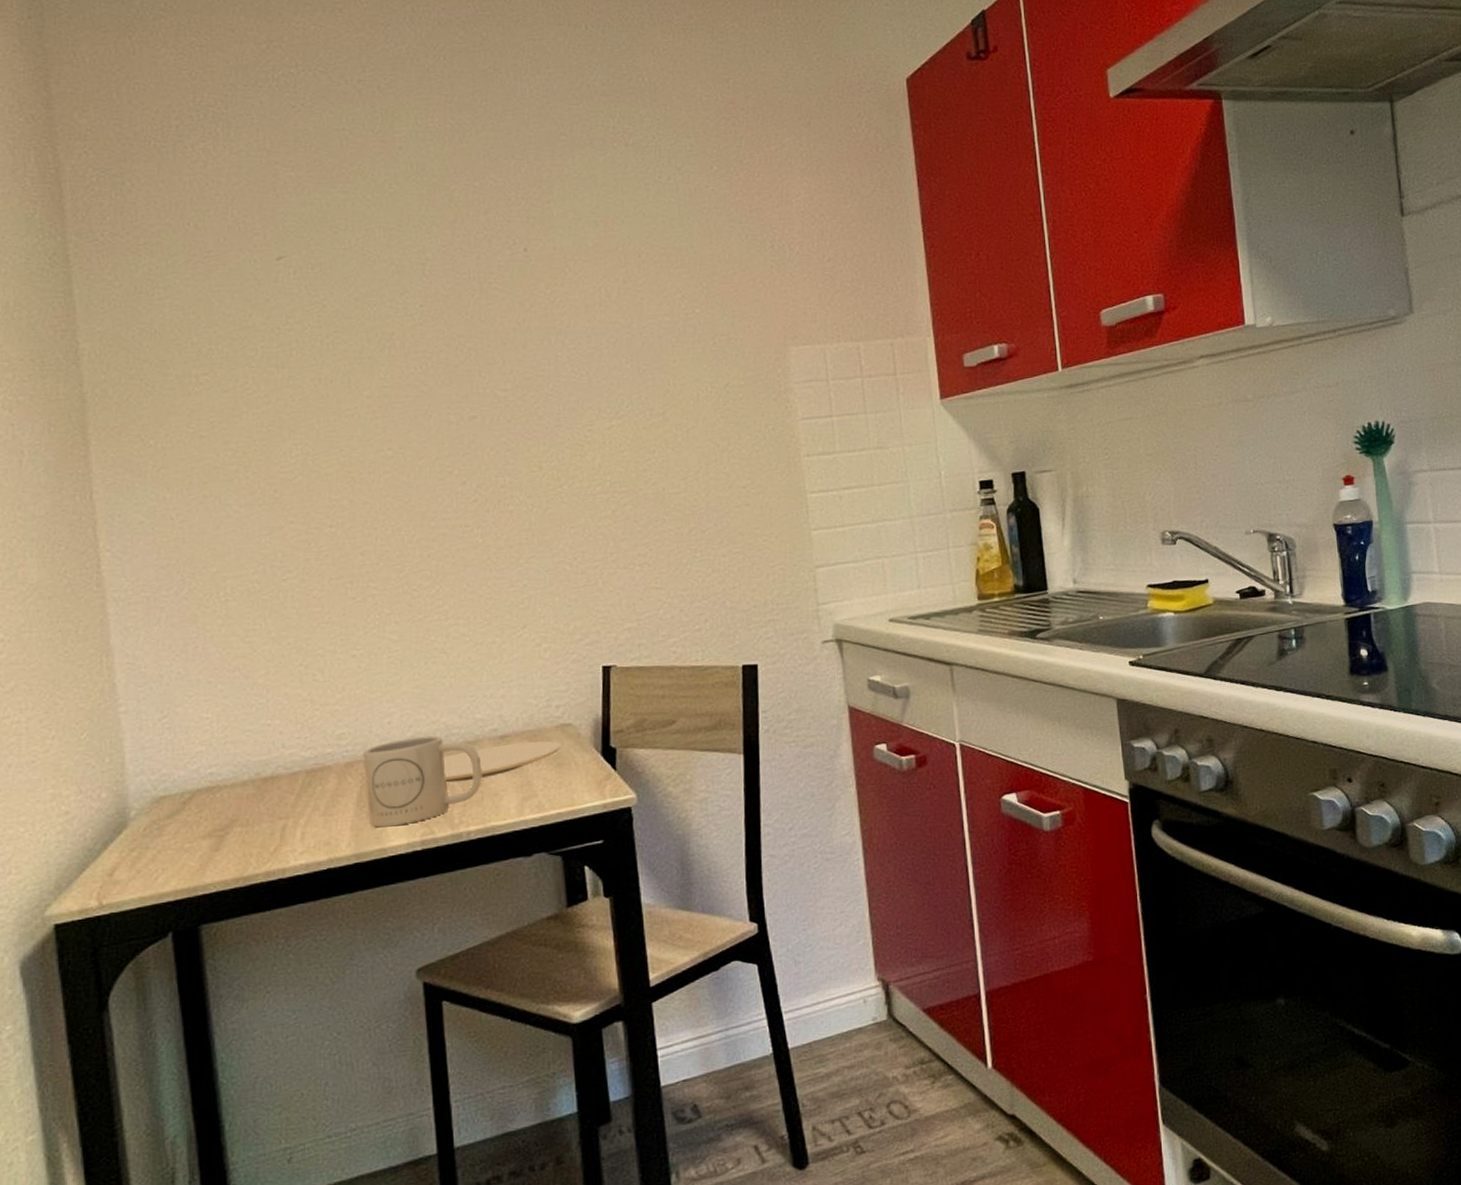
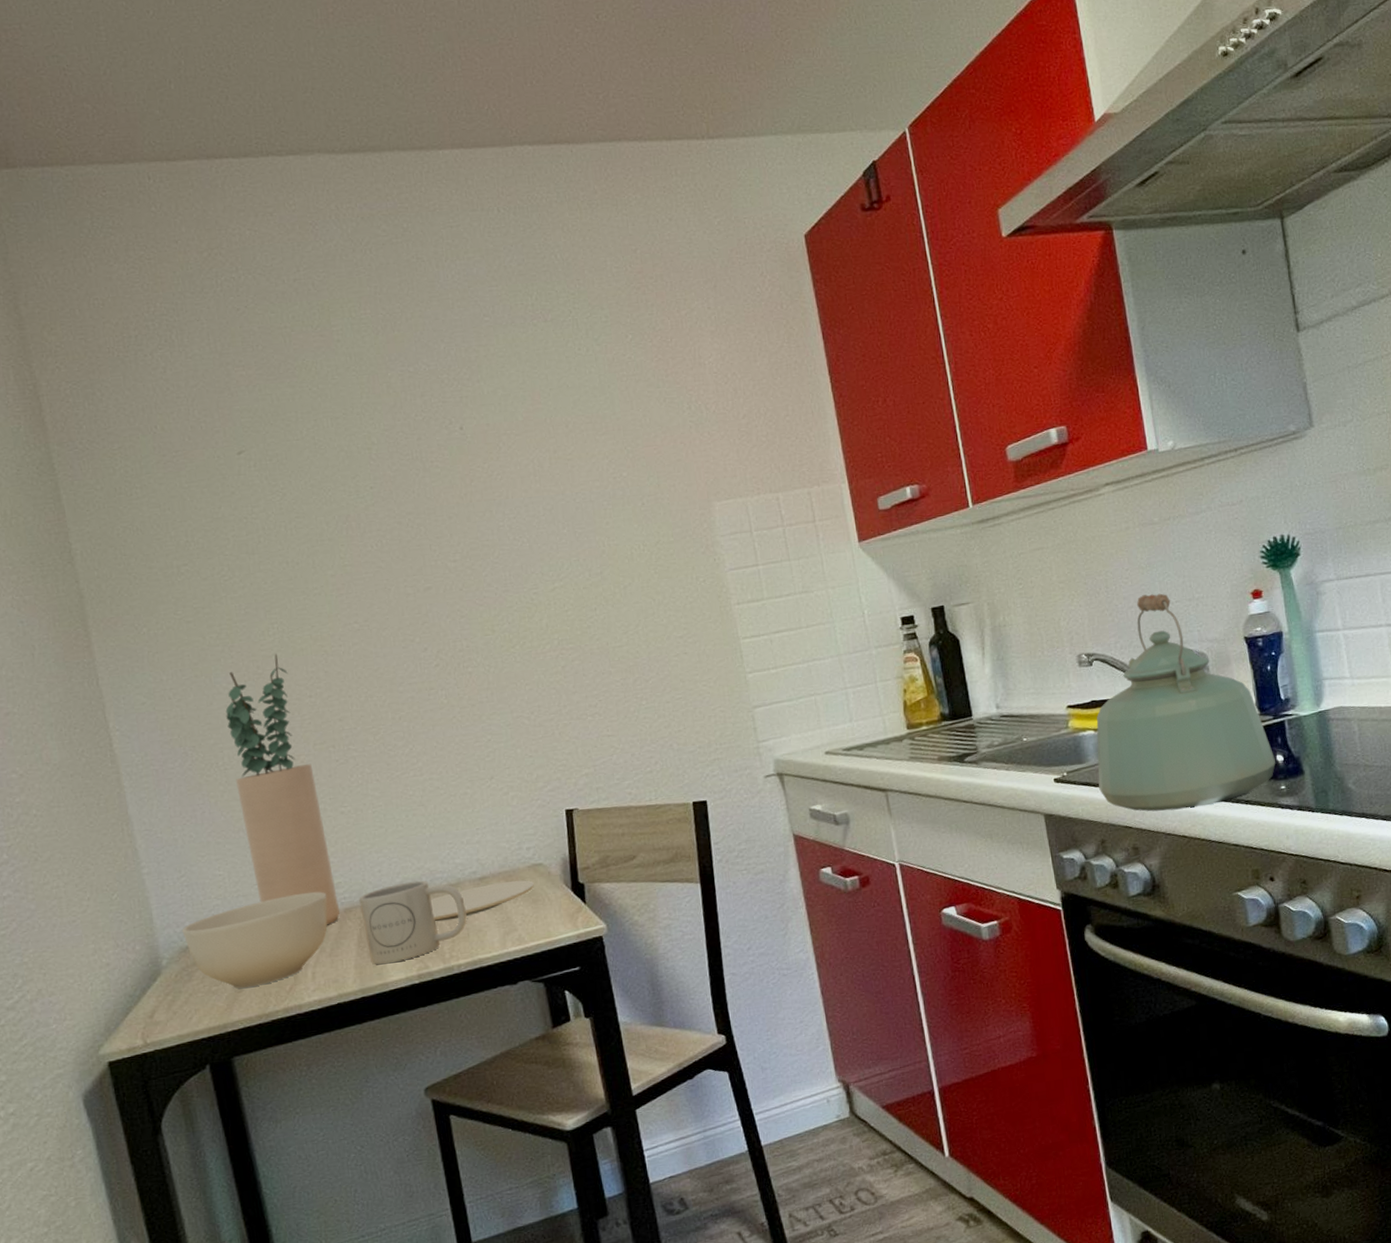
bowl: none [157,742,327,847] -> present [181,891,328,989]
vase: none [233,478,339,779] -> present [225,654,340,924]
kettle: none [1175,473,1359,702] -> present [1096,593,1276,812]

